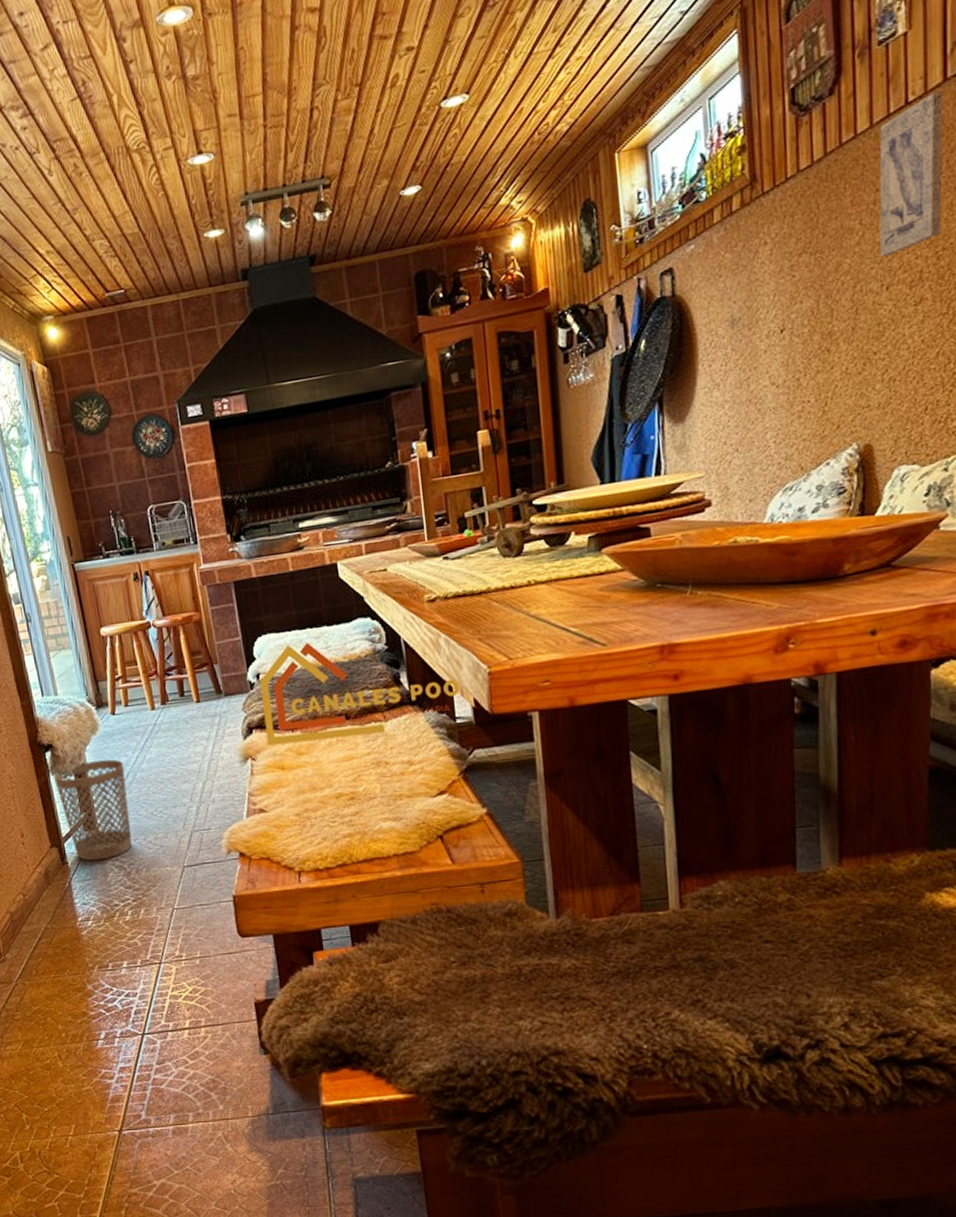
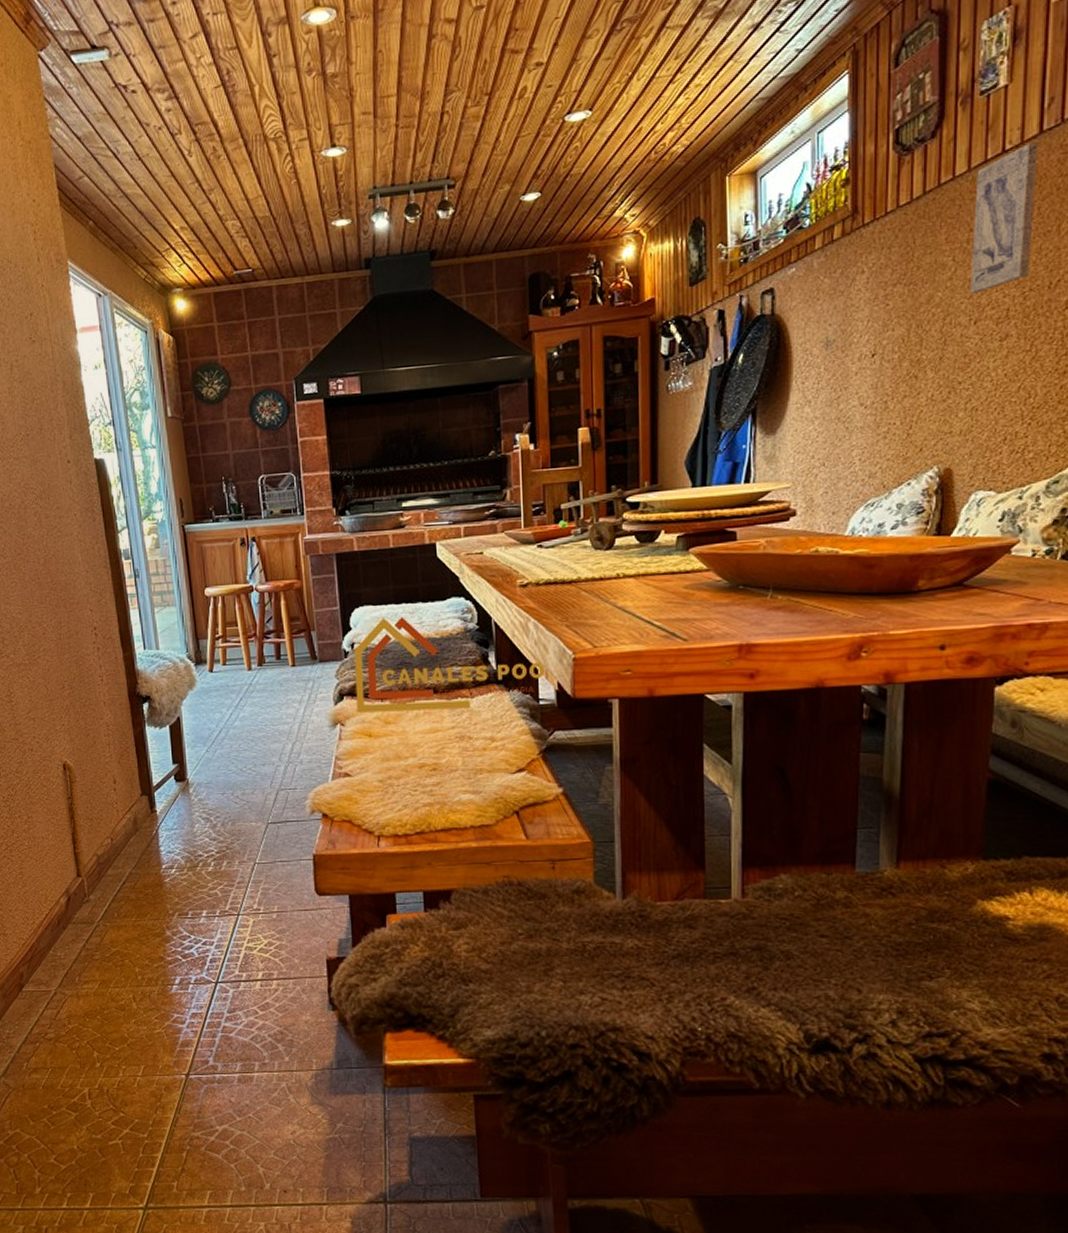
wastebasket: present [54,759,132,861] -> none [149,715,220,811]

